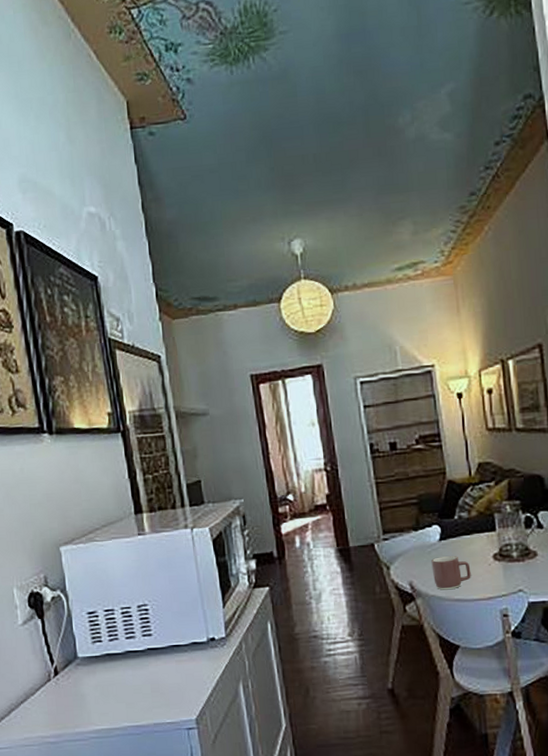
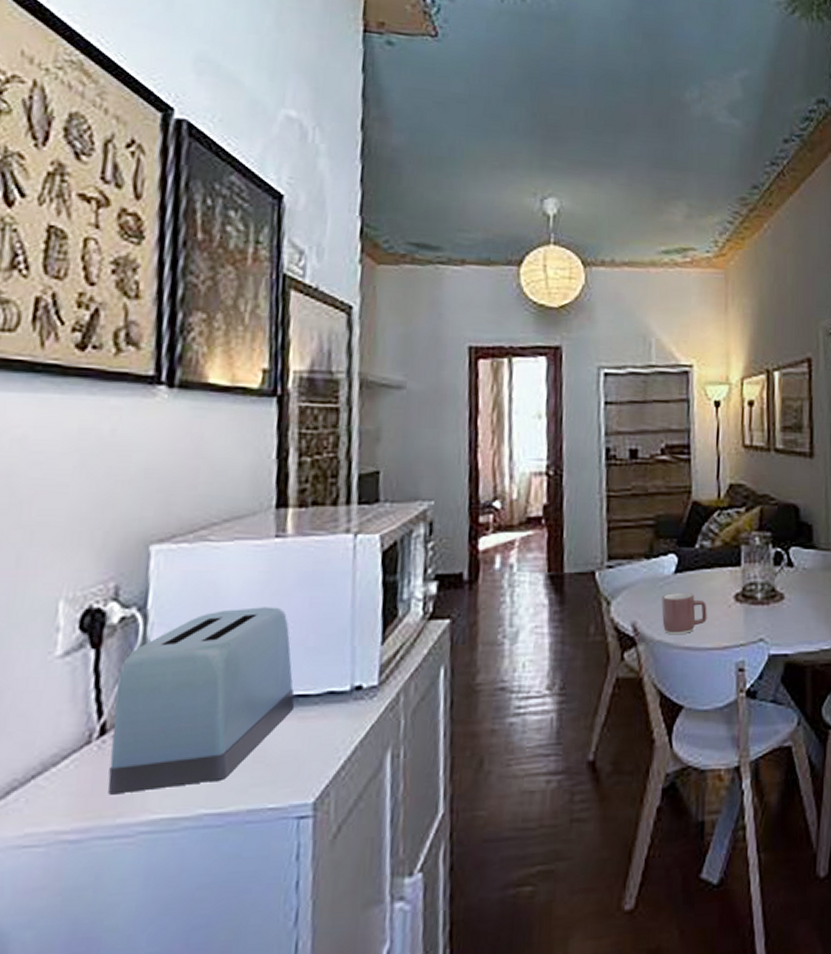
toaster: none [58,585,171,714] -> present [107,607,294,795]

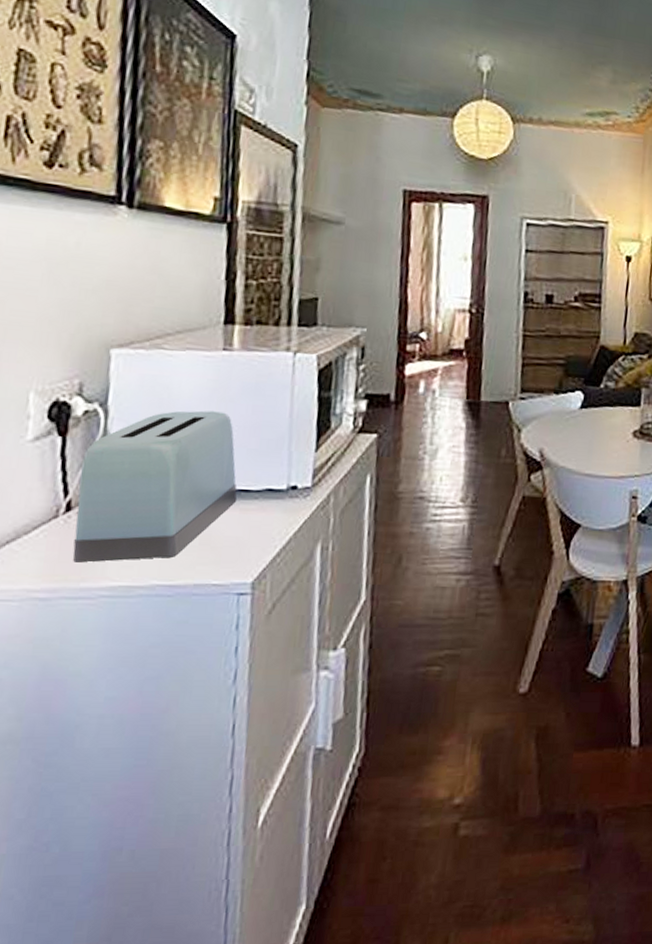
mug: present [661,592,707,635] -> none [566,425,608,463]

